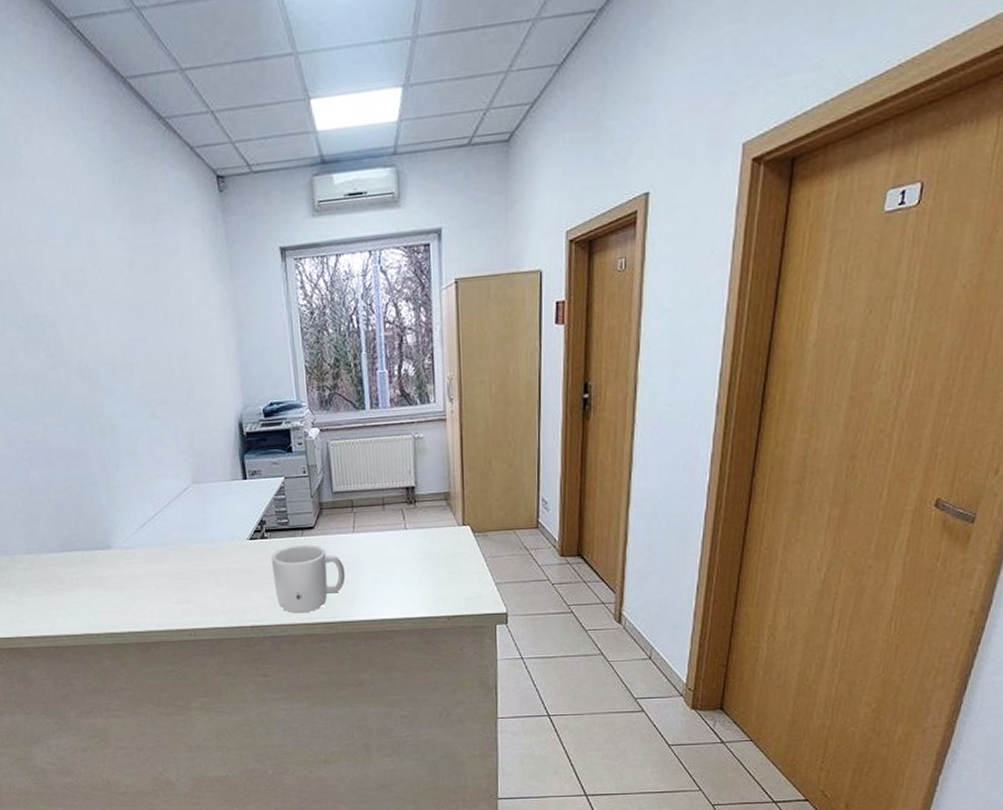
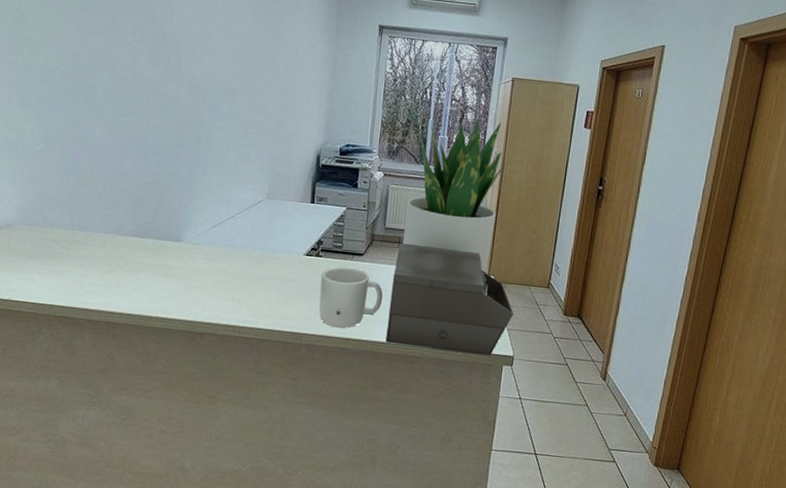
planter: none [352,338,465,524] -> present [402,117,507,273]
sewing box: none [352,502,500,621] -> present [385,243,514,356]

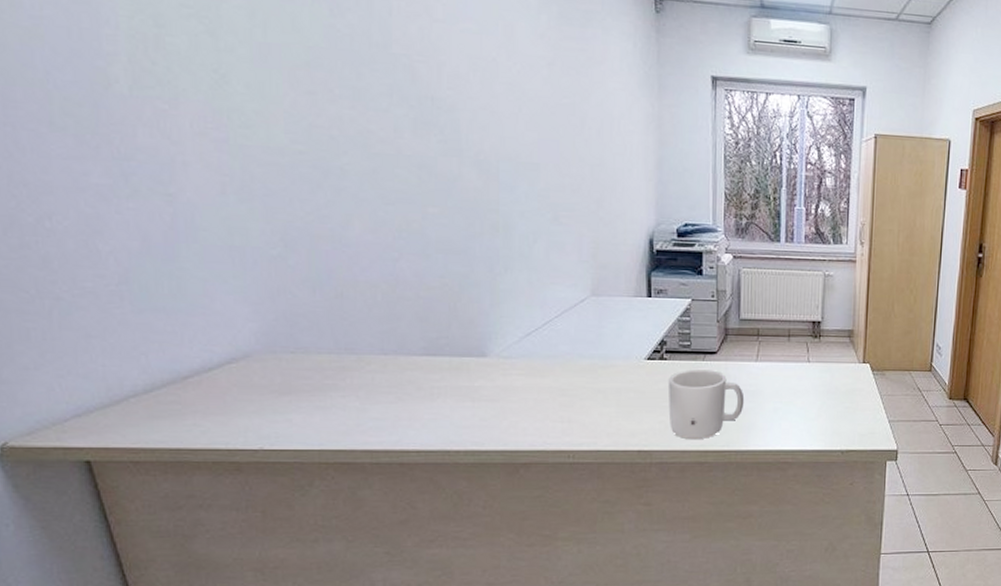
sewing box: present [385,243,514,356] -> none [752,335,895,453]
planter: present [402,117,507,273] -> none [762,183,875,361]

